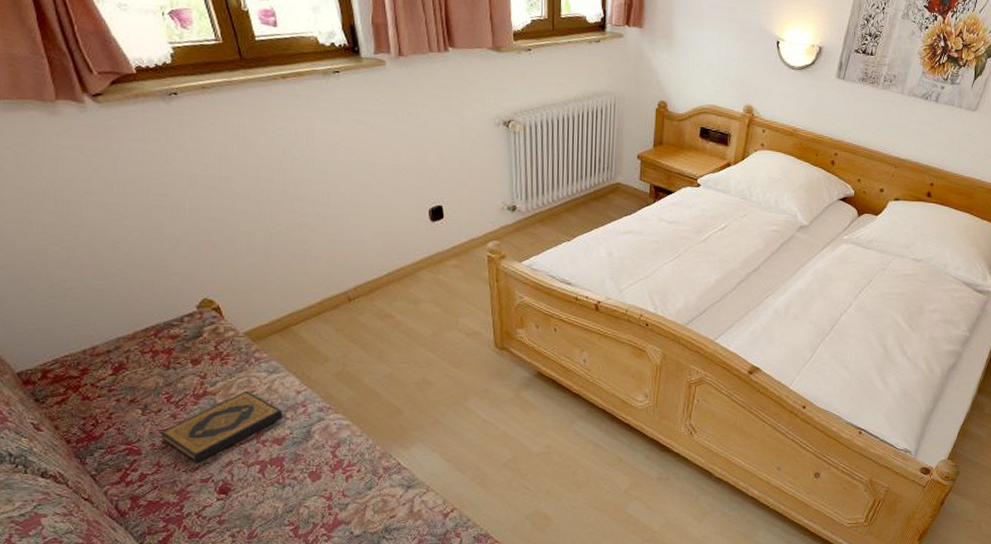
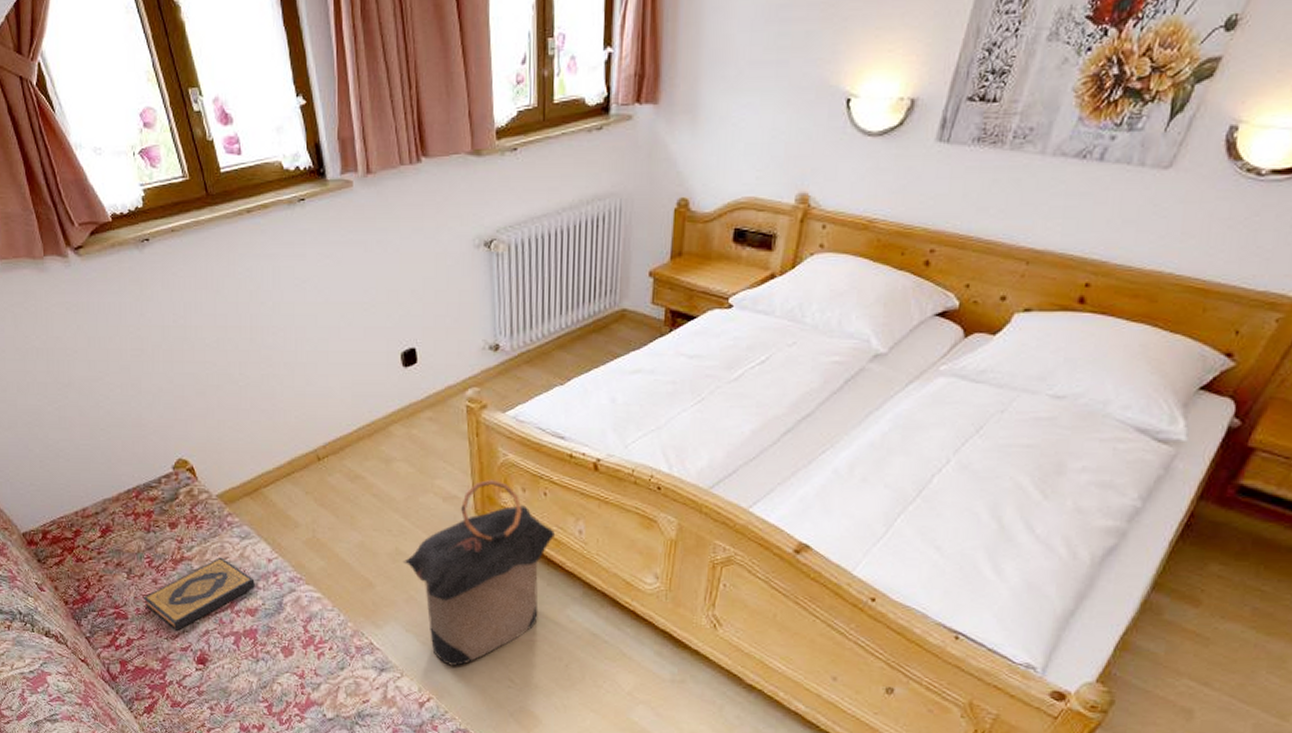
laundry hamper: none [429,318,564,479] -> present [402,480,556,666]

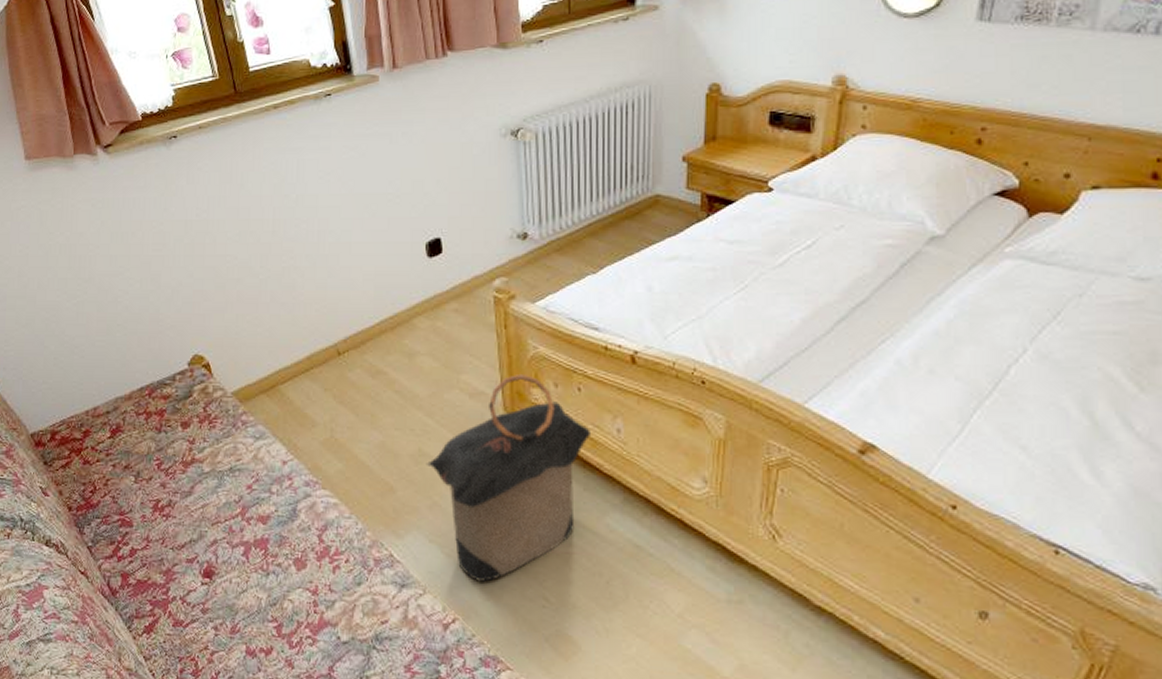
hardback book: present [142,557,255,631] -> none [149,459,268,540]

